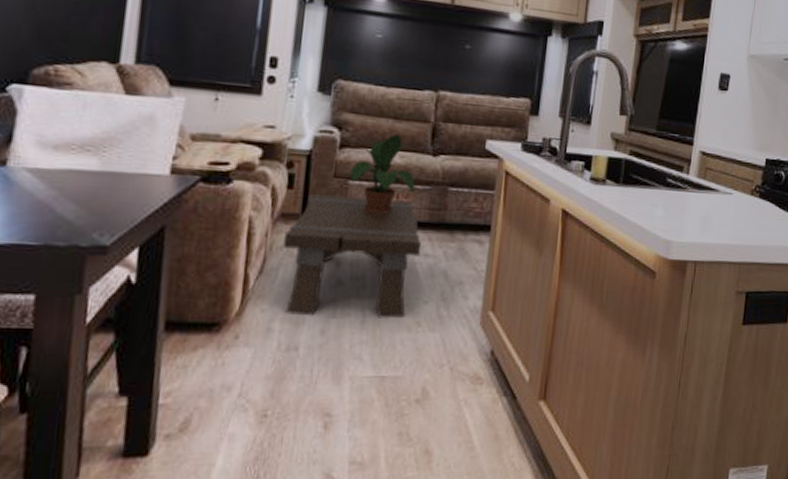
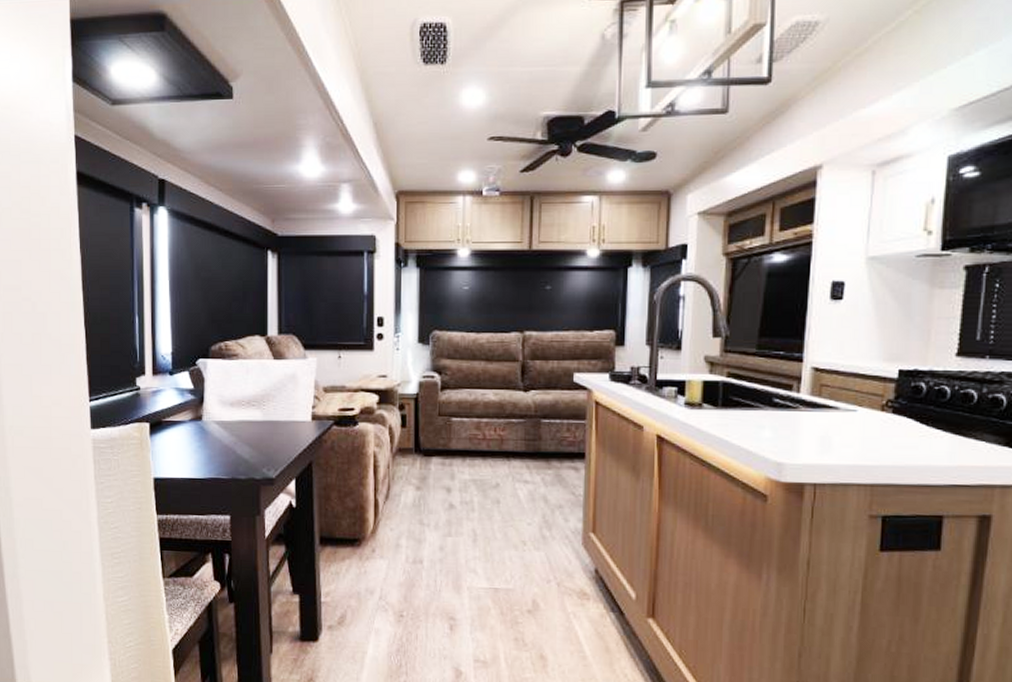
coffee table: present [282,194,422,319] -> none [402,431,521,538]
potted plant: present [347,134,416,214] -> none [450,374,510,445]

